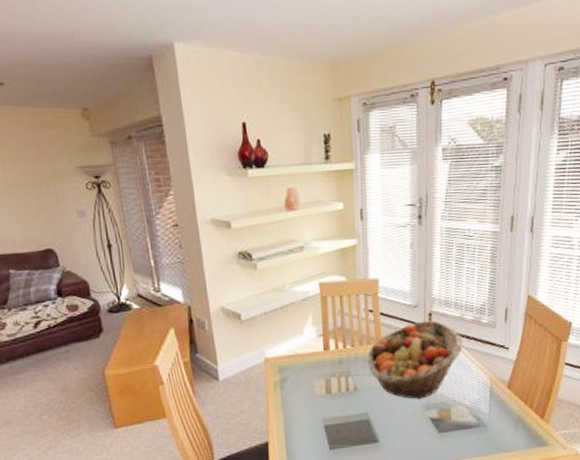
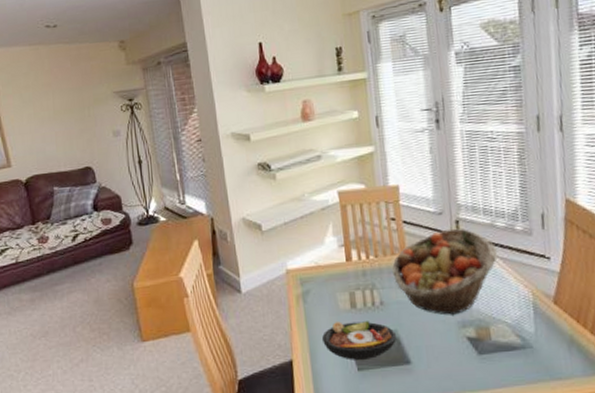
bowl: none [297,405,367,441] -> present [321,321,396,361]

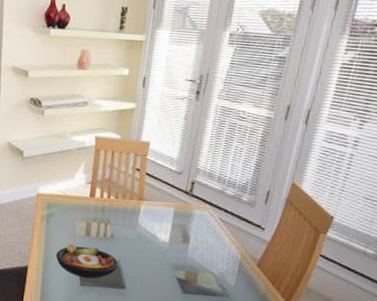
fruit basket: present [392,228,498,317] -> none [127,187,221,259]

